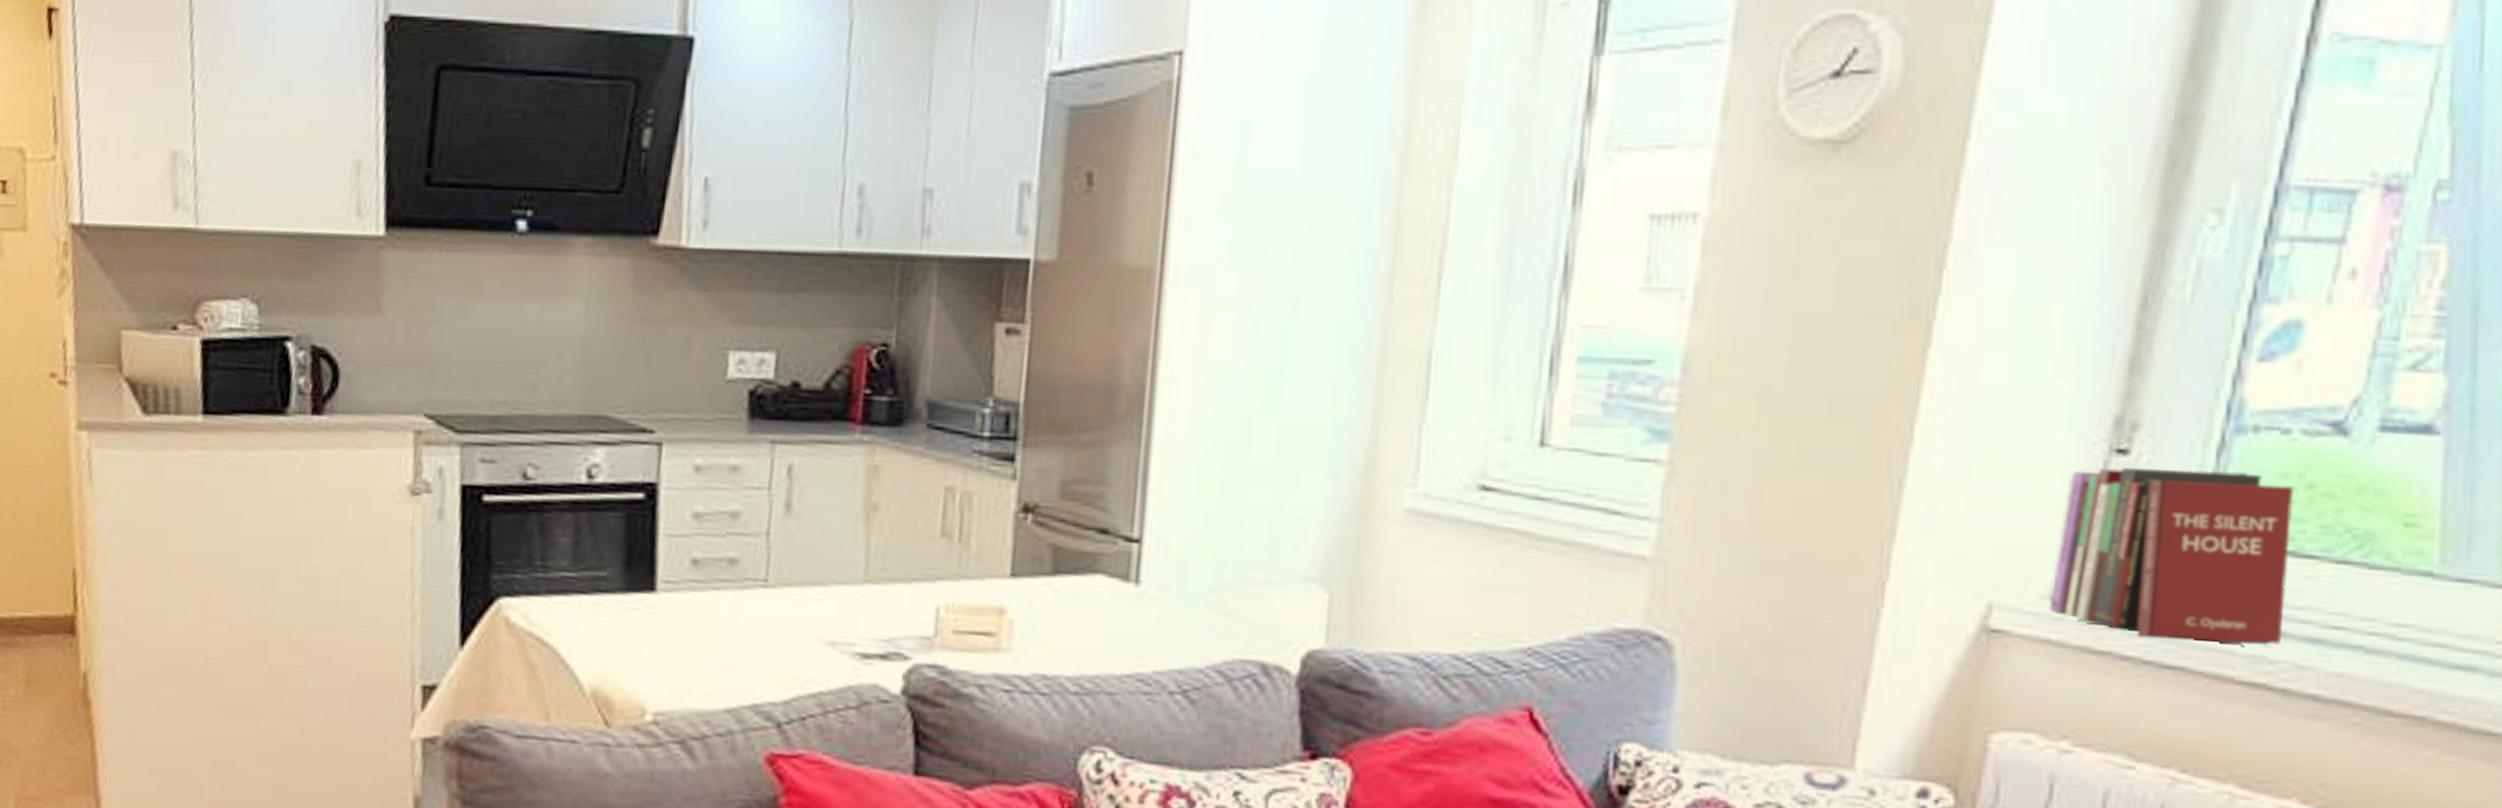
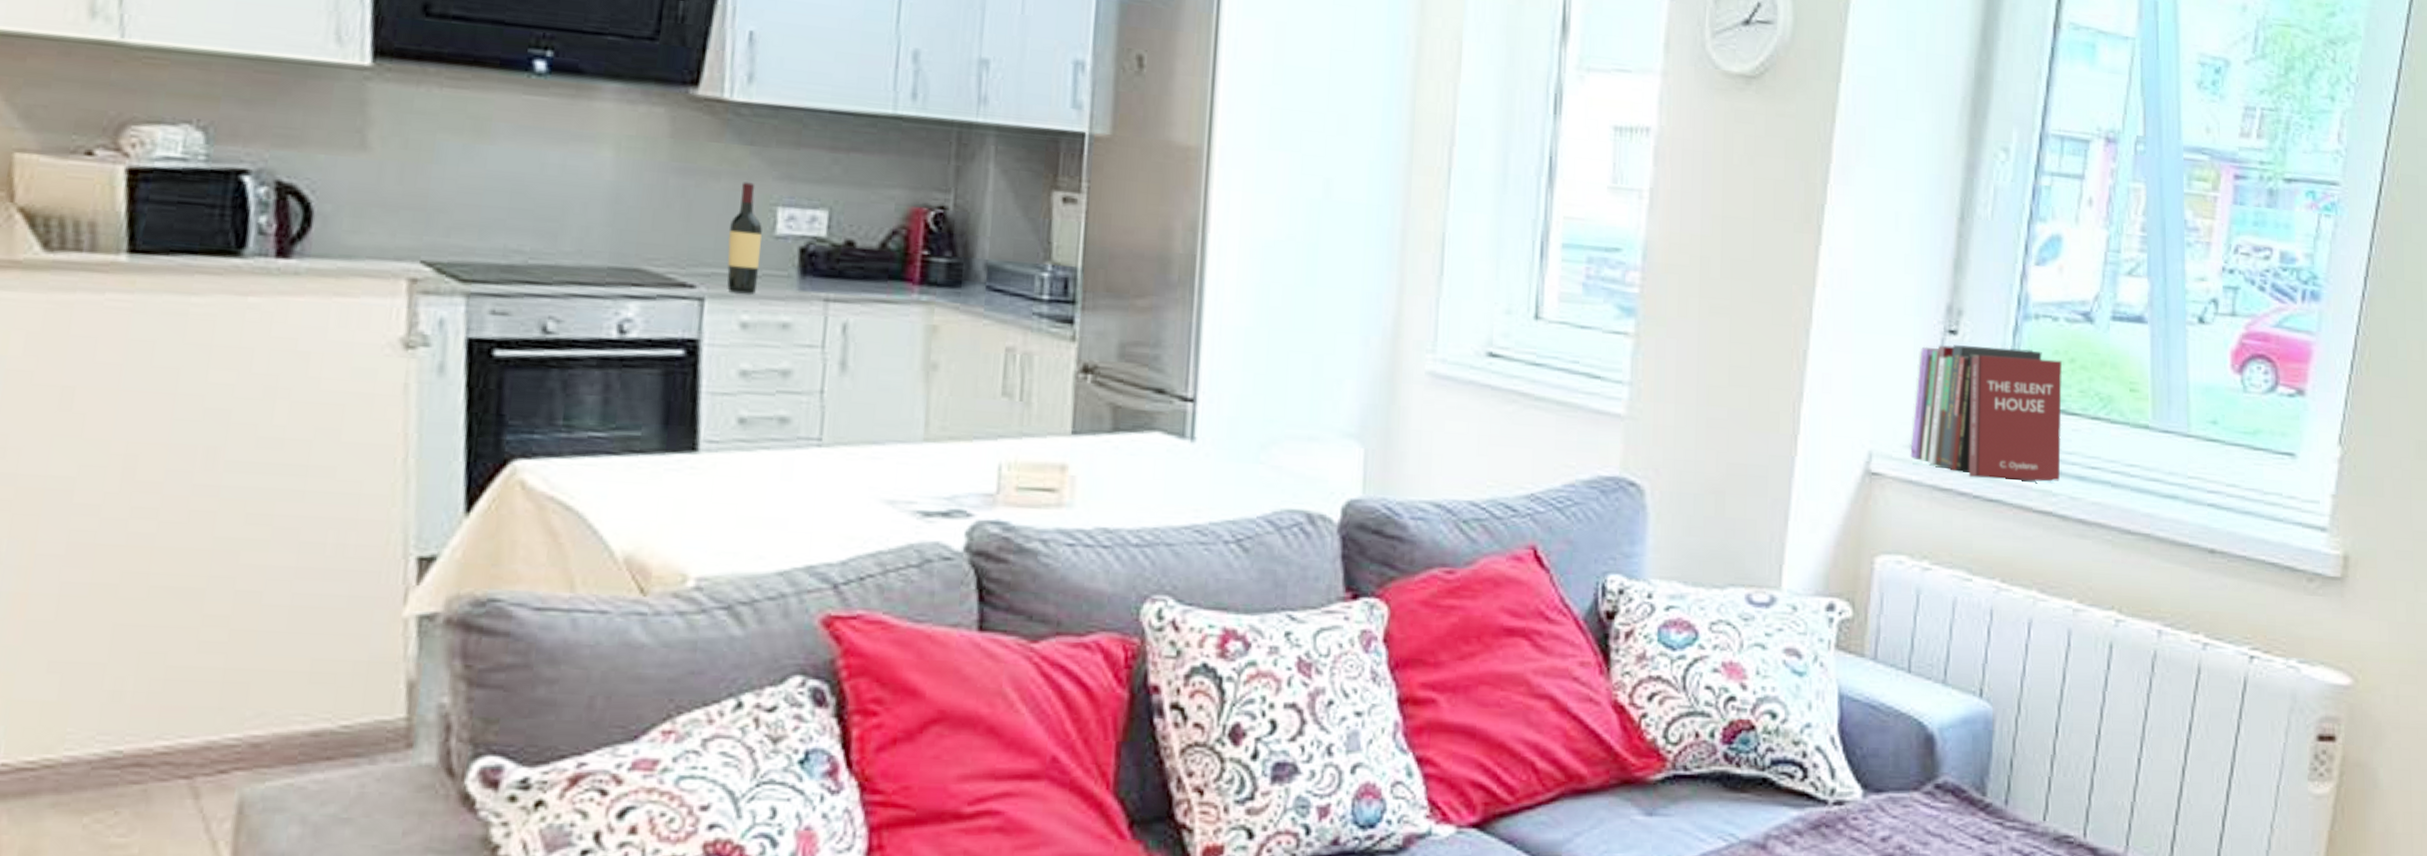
wine bottle: none [682,327,715,438] -> present [727,182,762,295]

